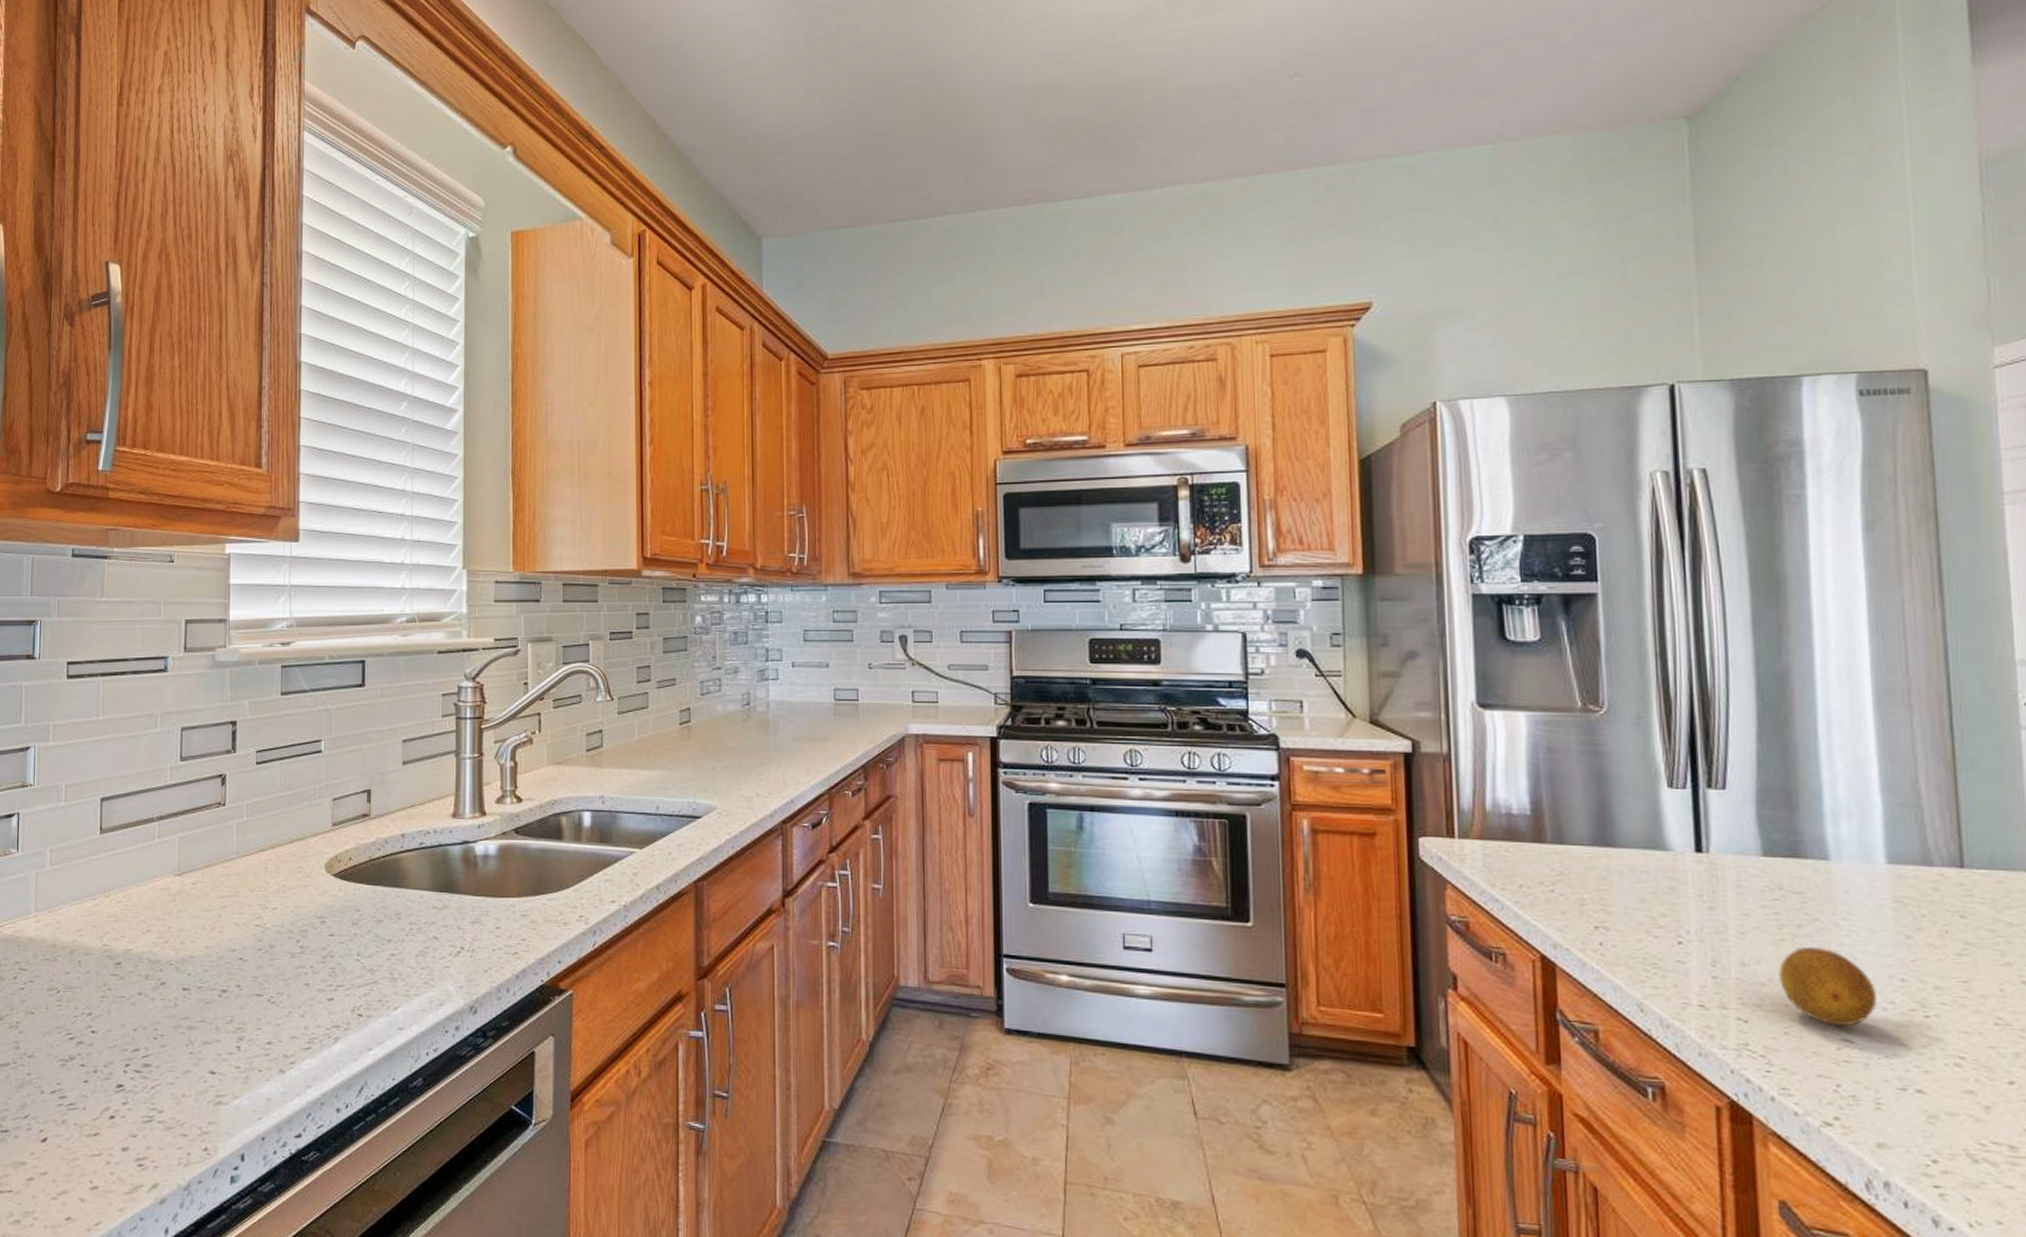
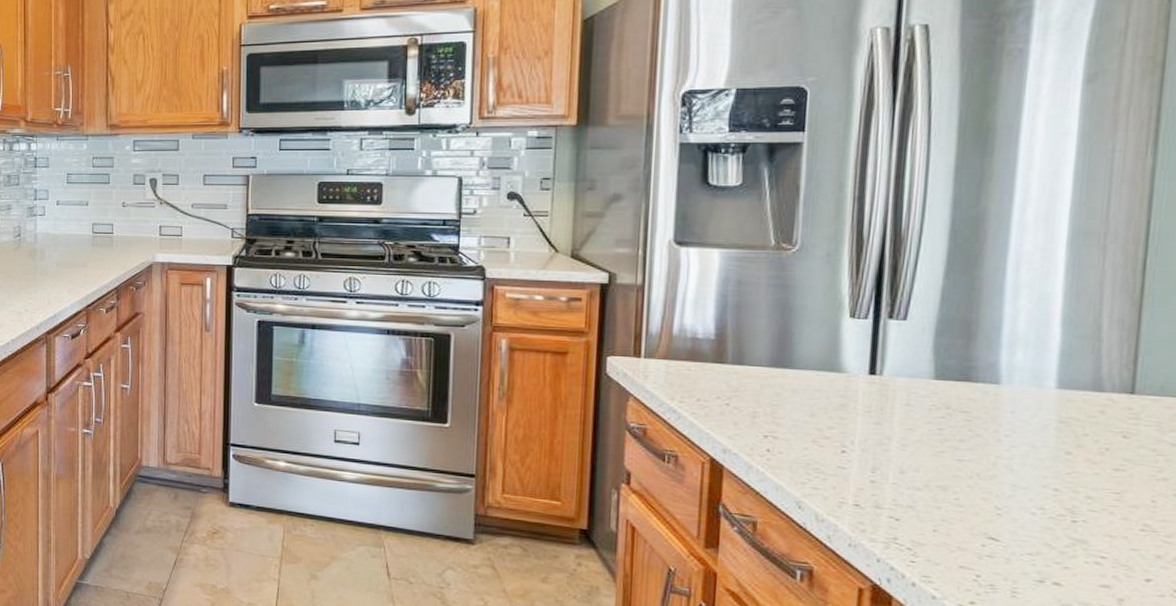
fruit: present [1777,947,1877,1027] -> none [934,459,1028,528]

